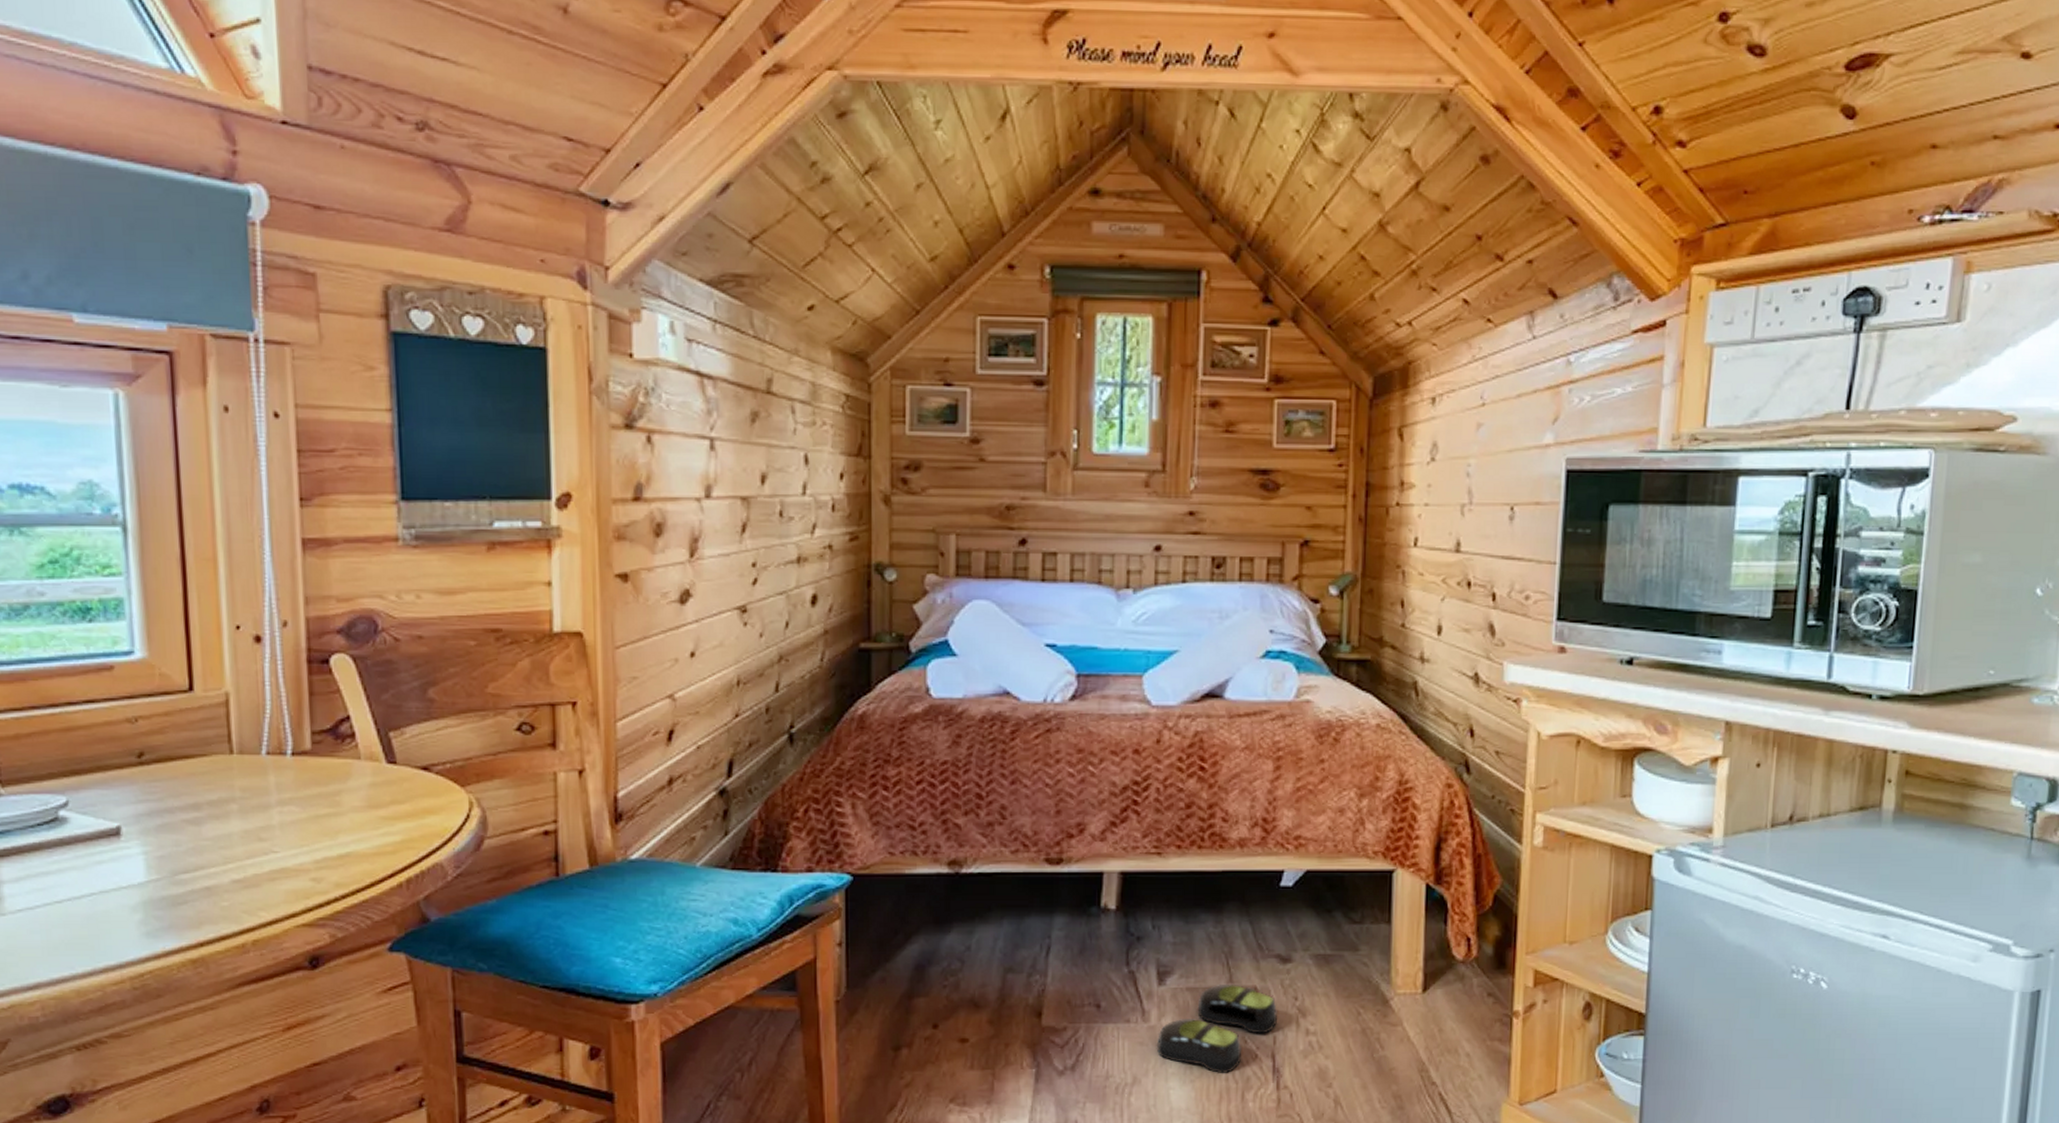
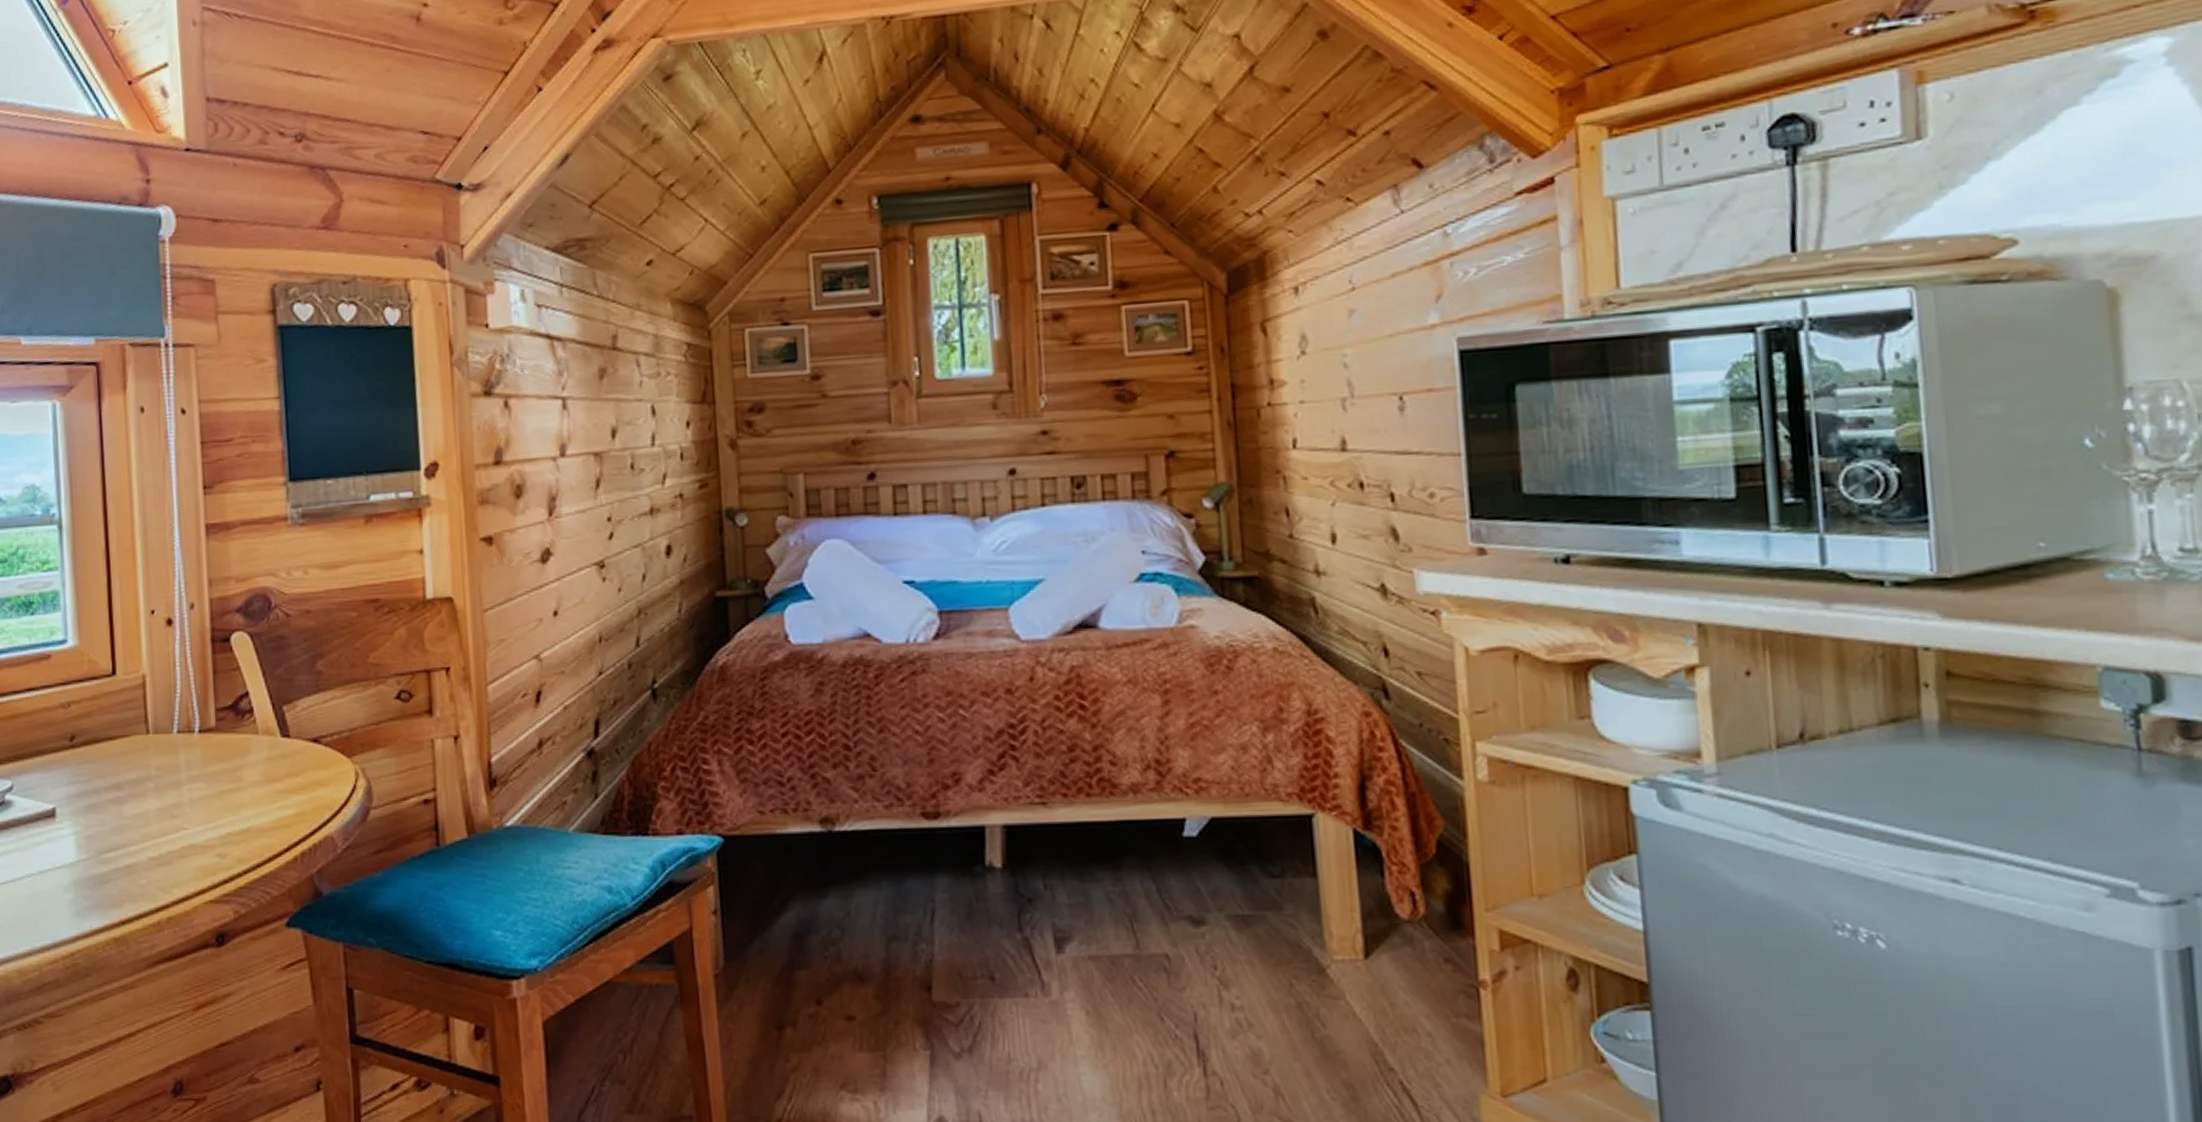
slippers: present [1156,983,1277,1073] -> none [1060,950,1196,1056]

